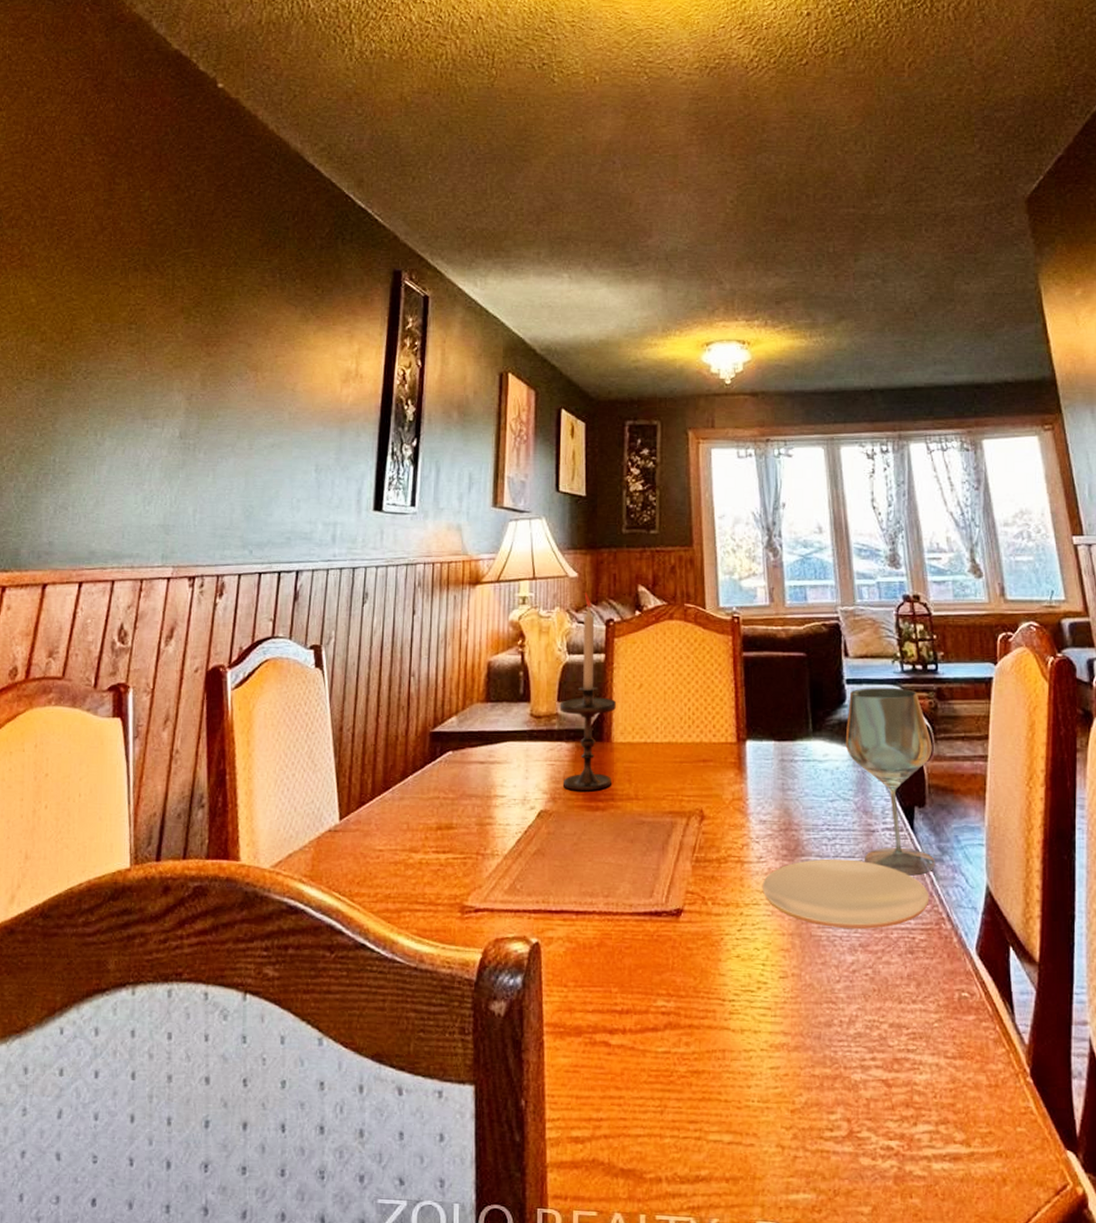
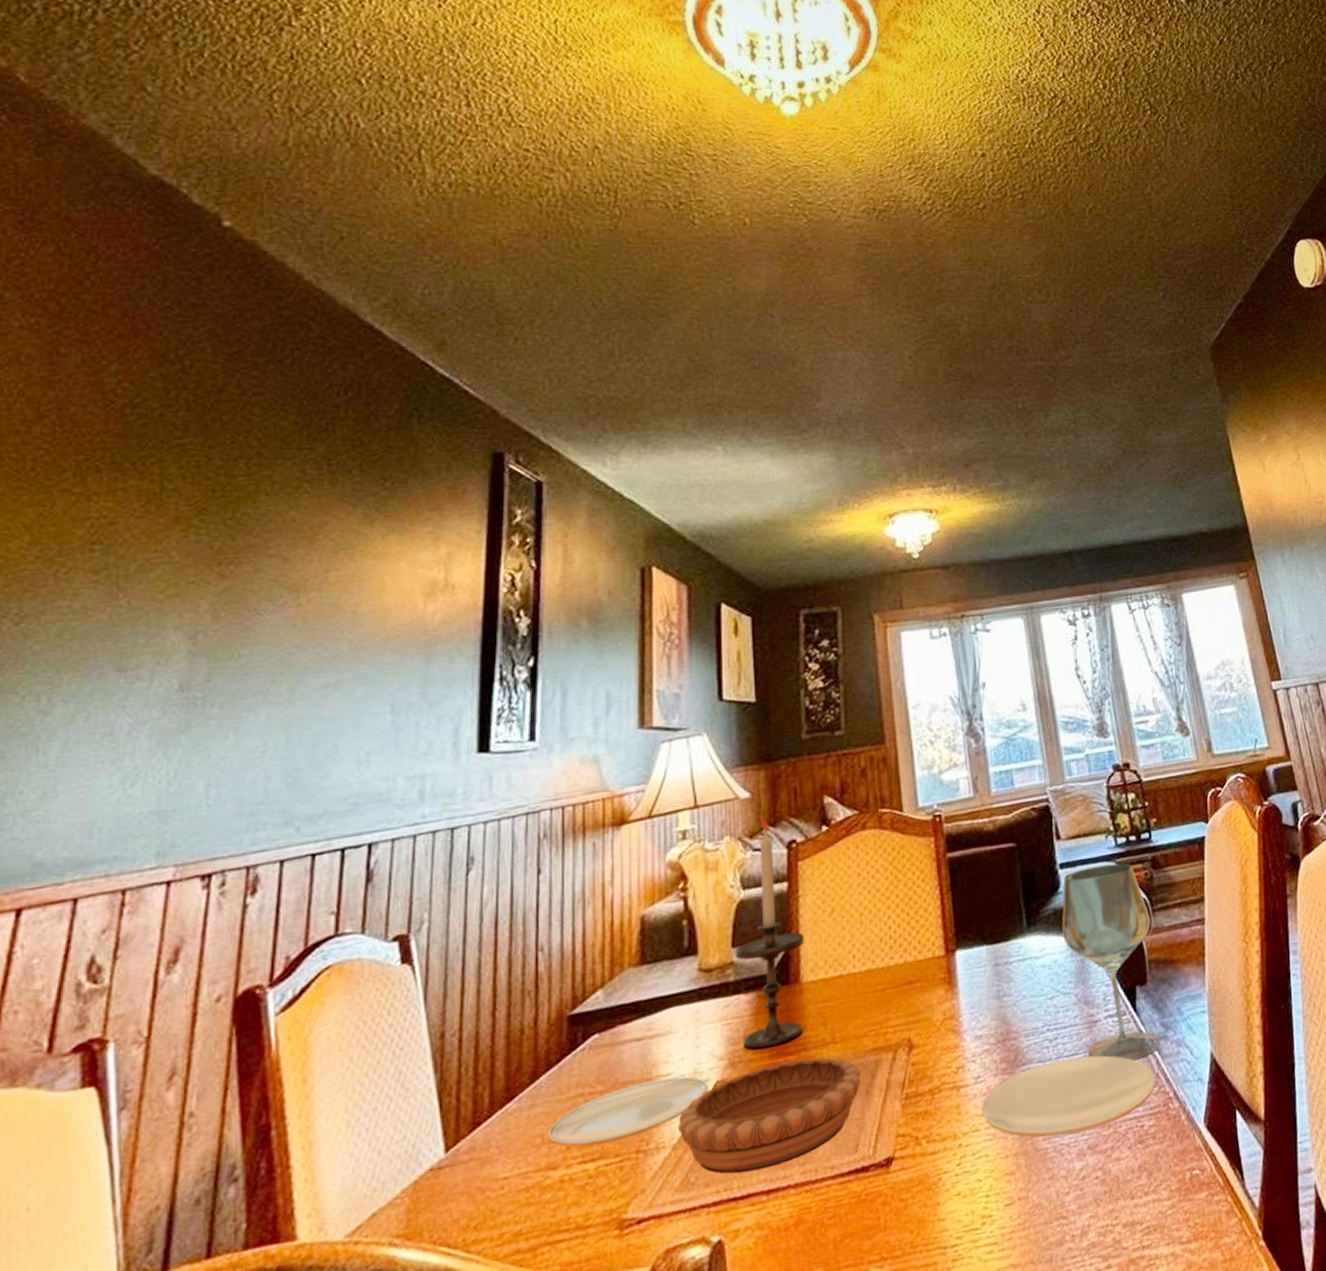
plate: none [413,798,534,841] -> present [549,1076,709,1147]
decorative bowl: none [509,806,659,893] -> present [678,1057,862,1174]

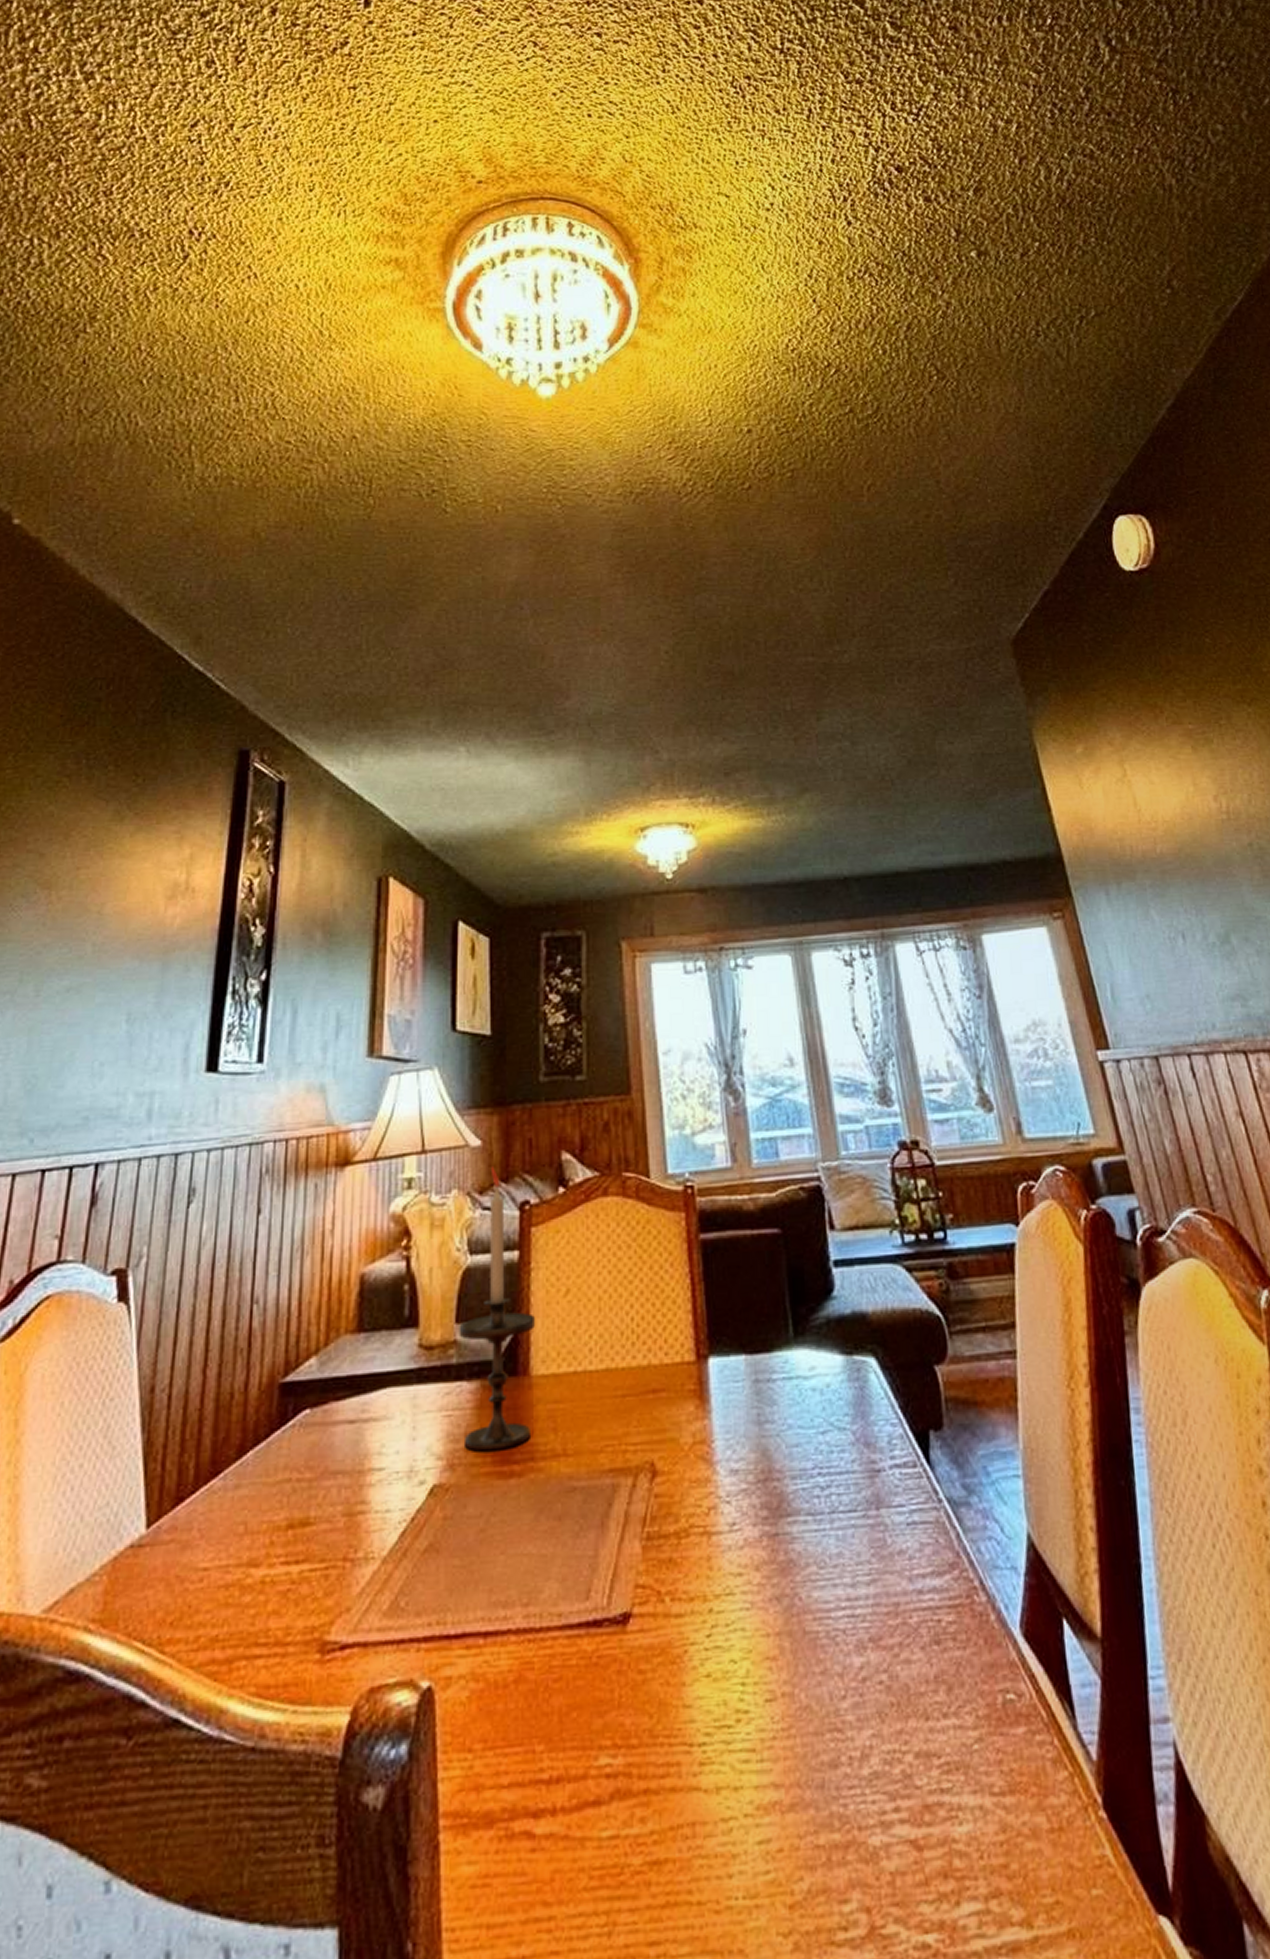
plate: present [549,1076,709,1147] -> none [252,1472,424,1544]
decorative bowl: present [678,1057,862,1174] -> none [389,1470,596,1606]
plate: present [981,1055,1156,1138] -> none [736,1514,956,1618]
wine glass: present [1061,863,1161,1061] -> none [836,1267,962,1530]

